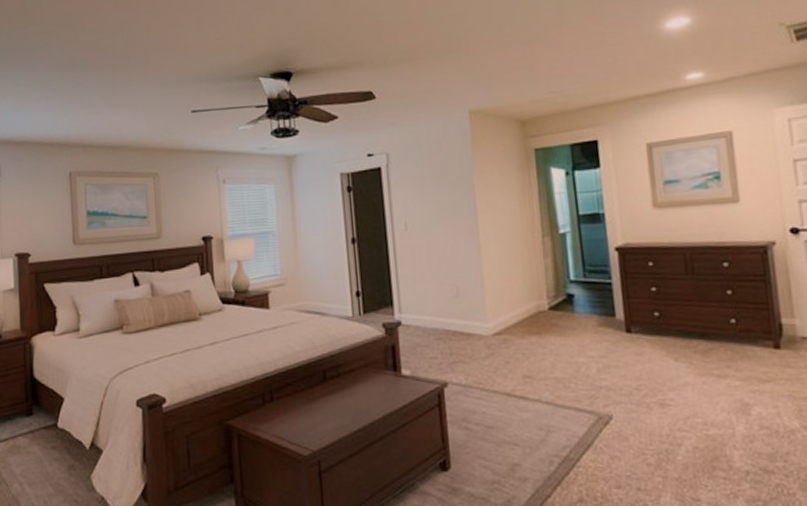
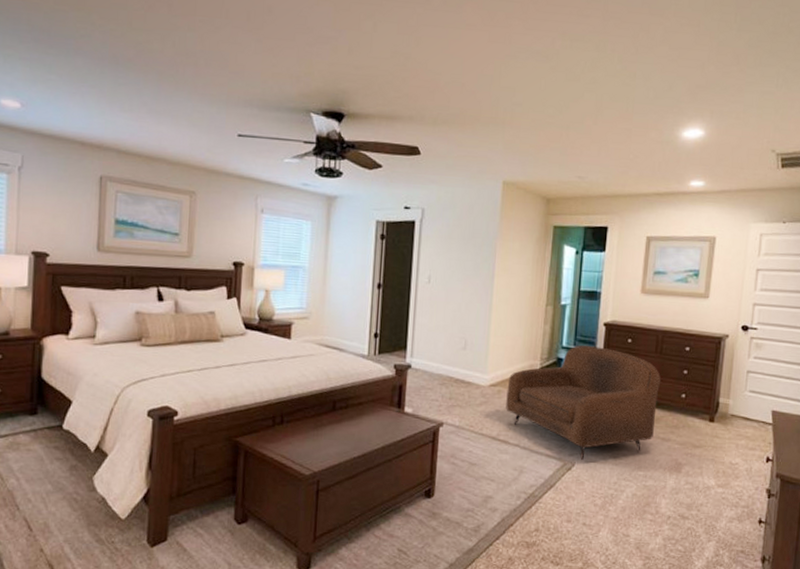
armchair: none [514,275,705,411] -> present [506,345,661,460]

